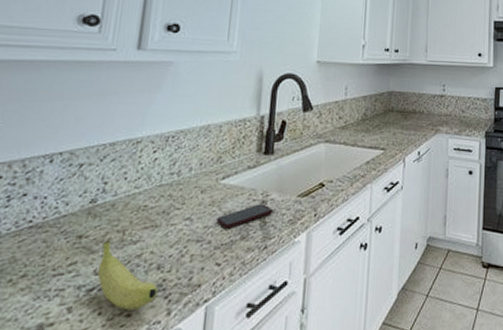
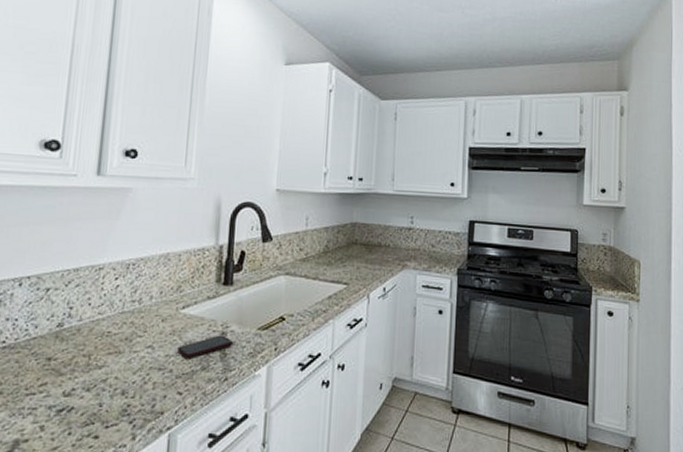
fruit: present [97,240,158,310] -> none [66,363,122,432]

